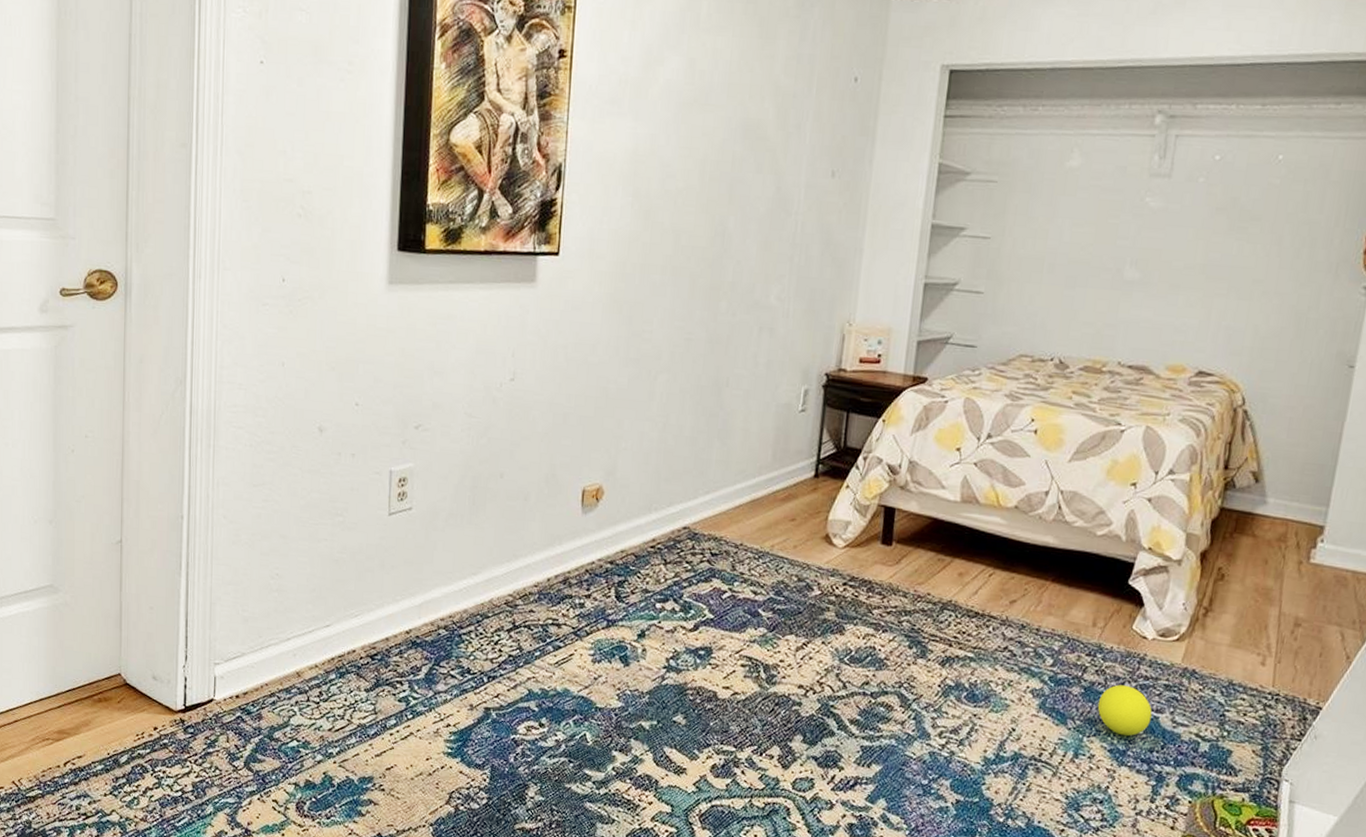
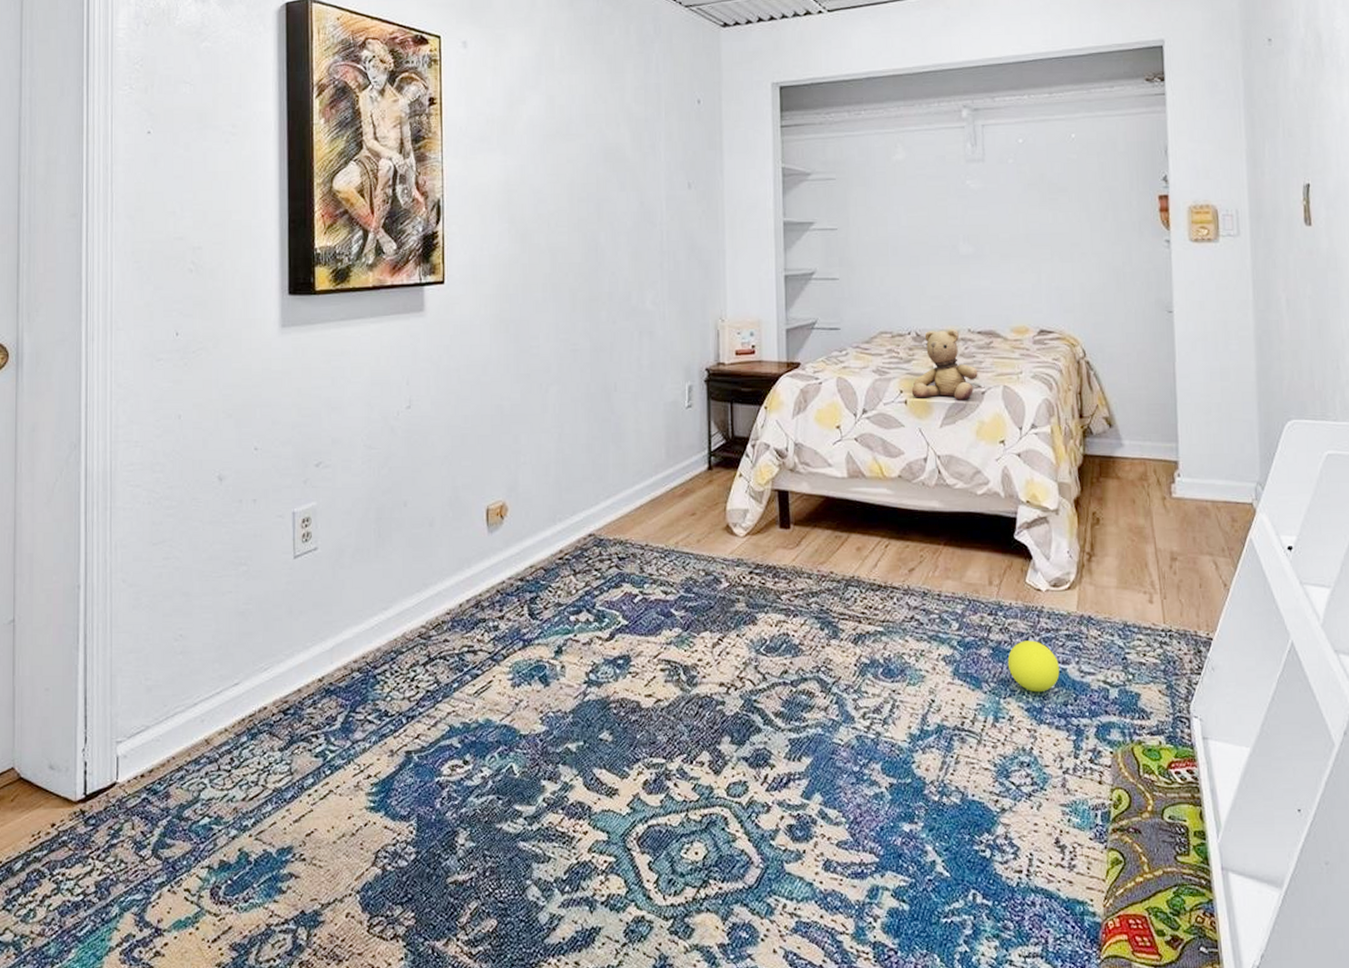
teddy bear: none [1043,358,1121,437] -> present [911,328,978,400]

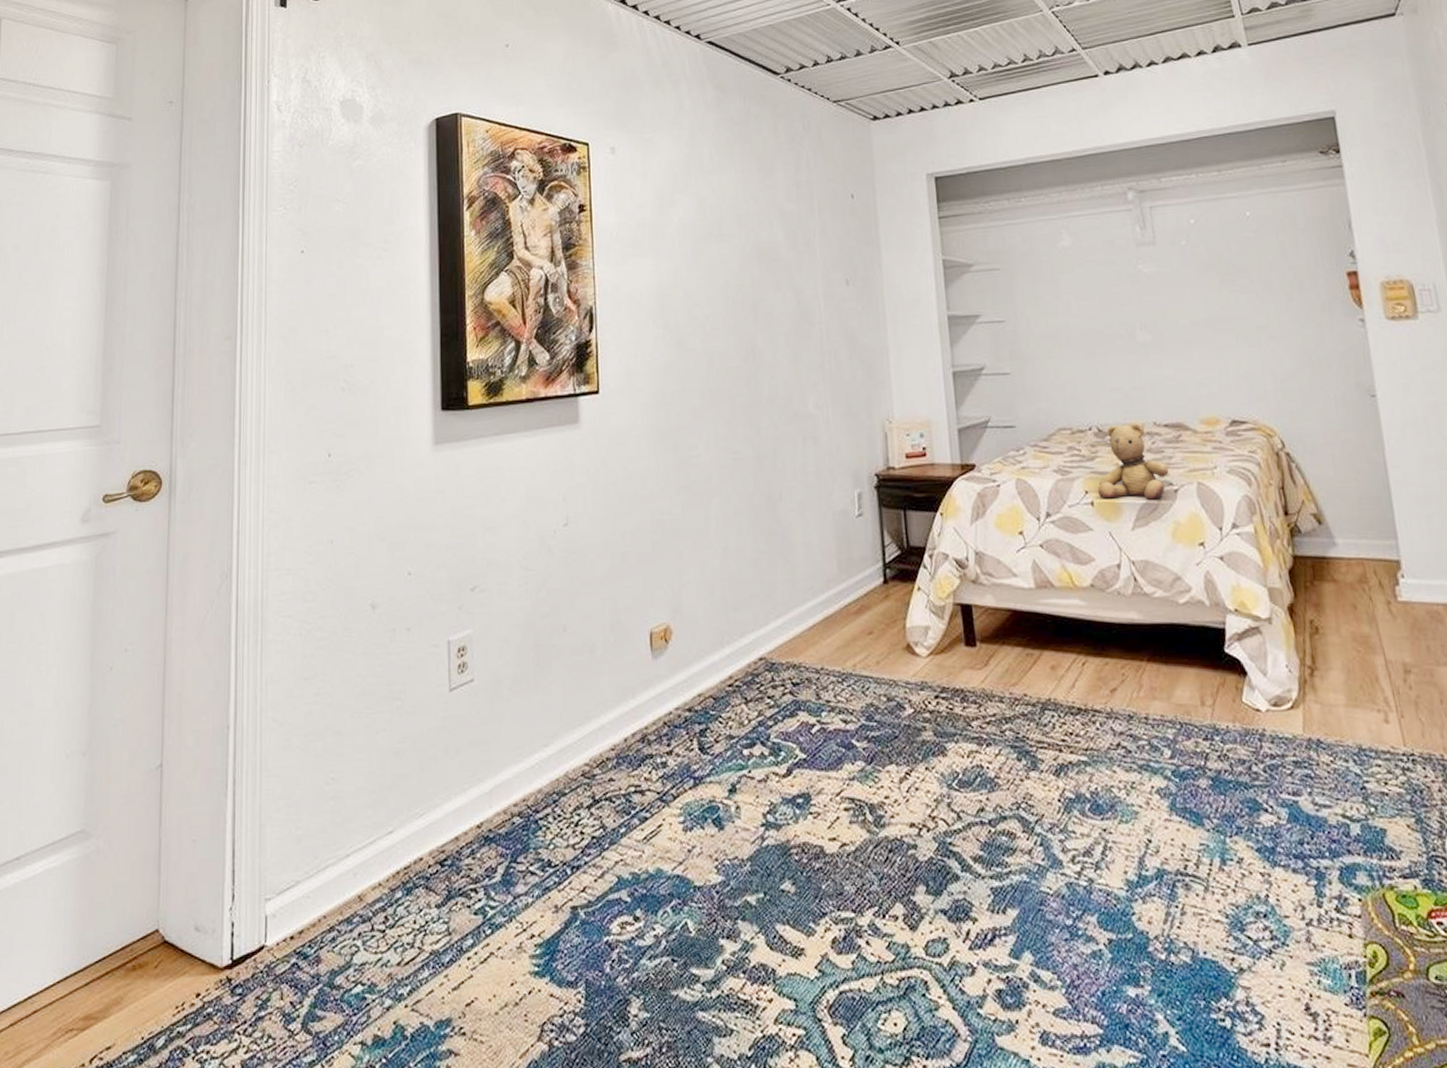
ball: present [1007,640,1060,693] -> none [1230,769,1291,830]

